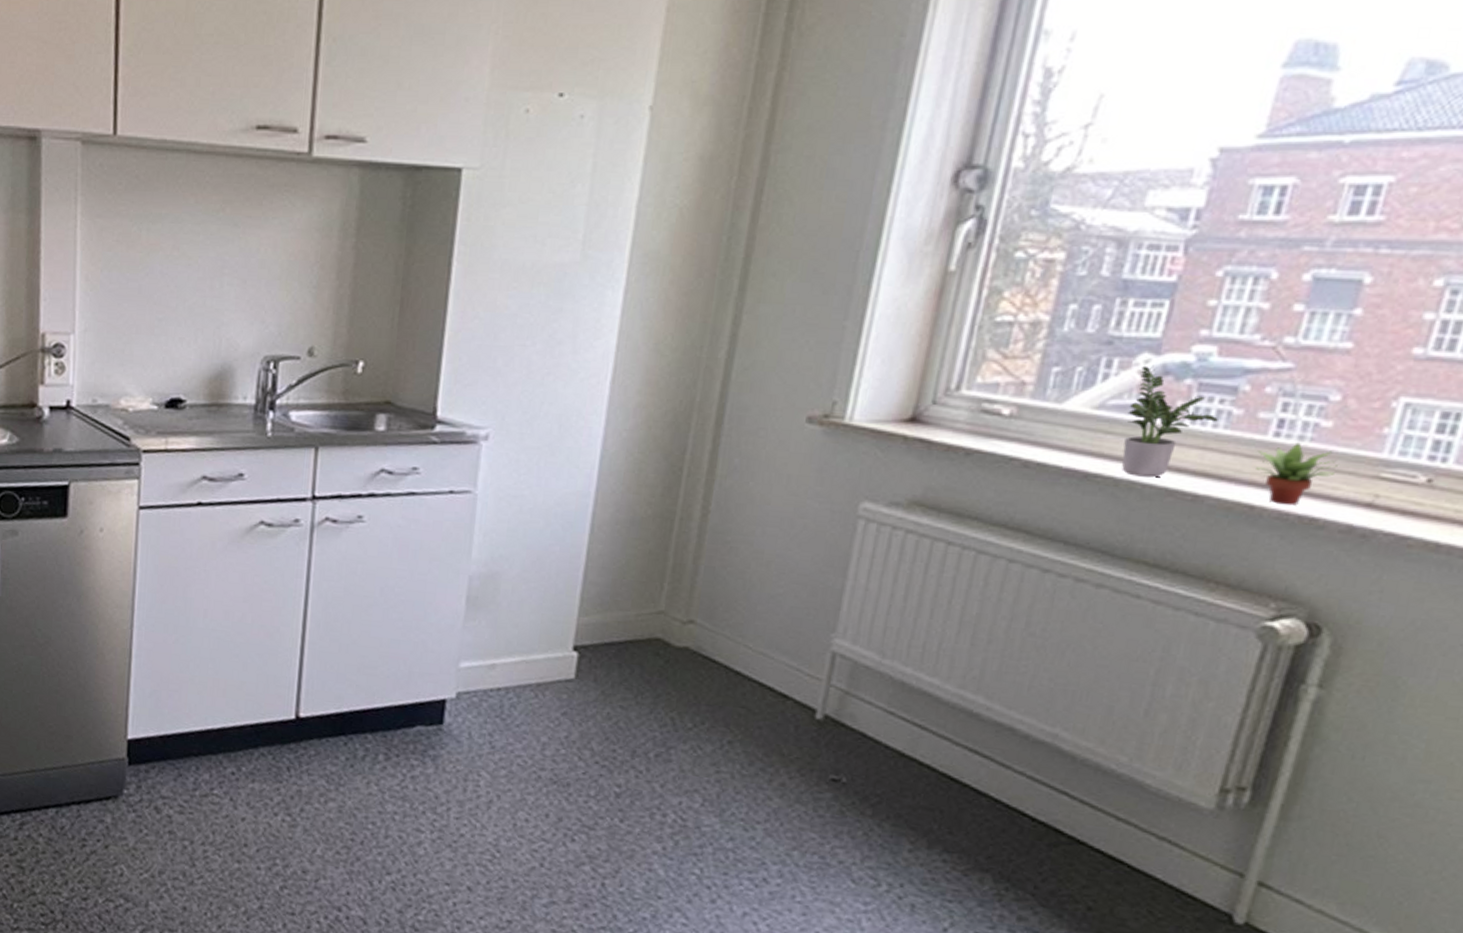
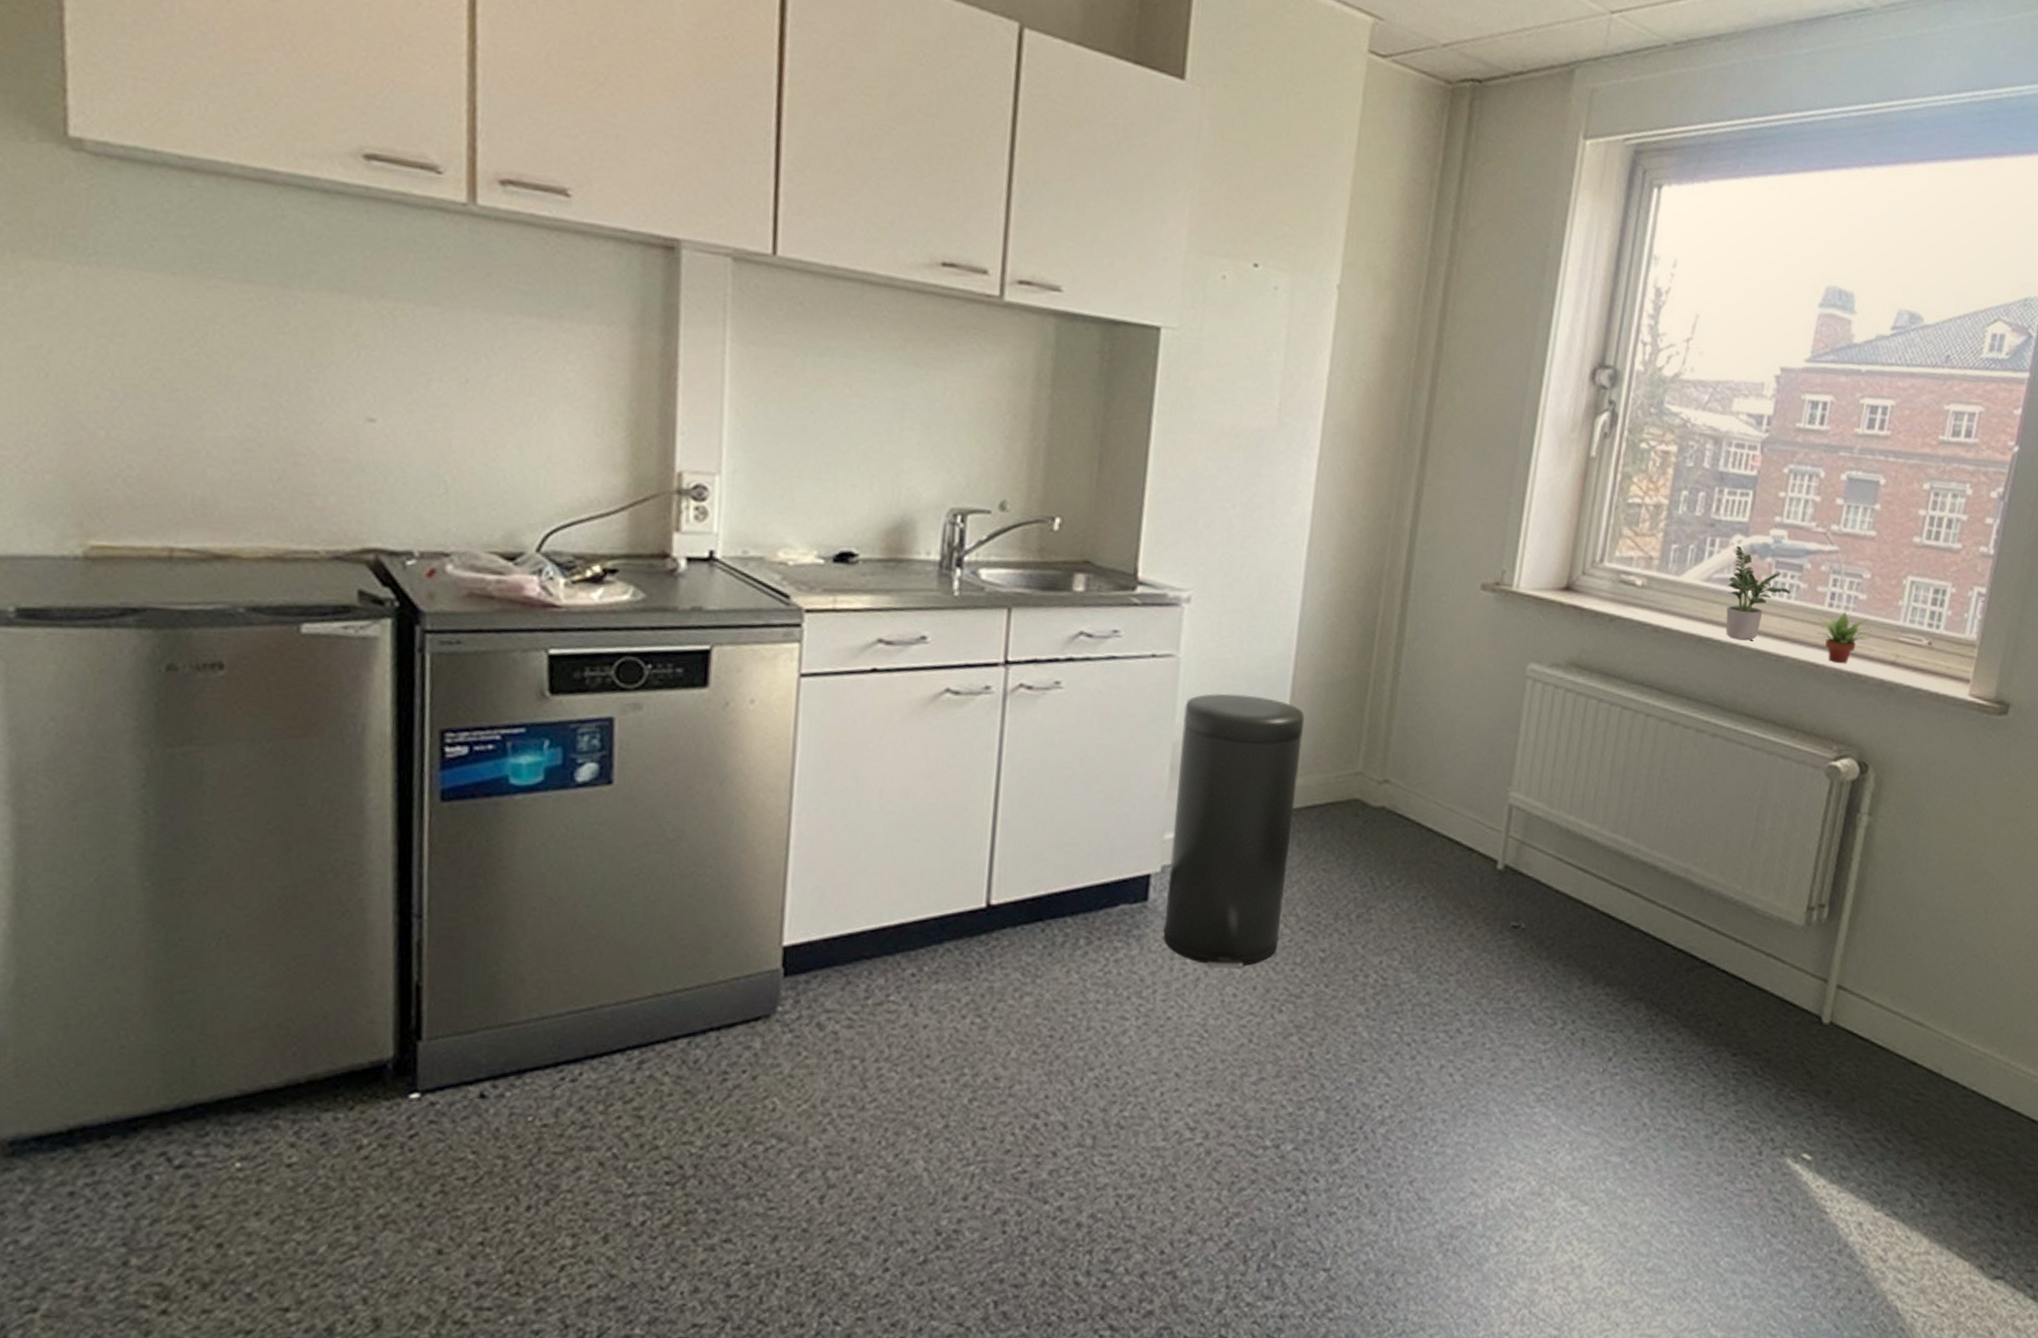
pedal bin: none [457,529,604,796] -> present [1163,693,1304,969]

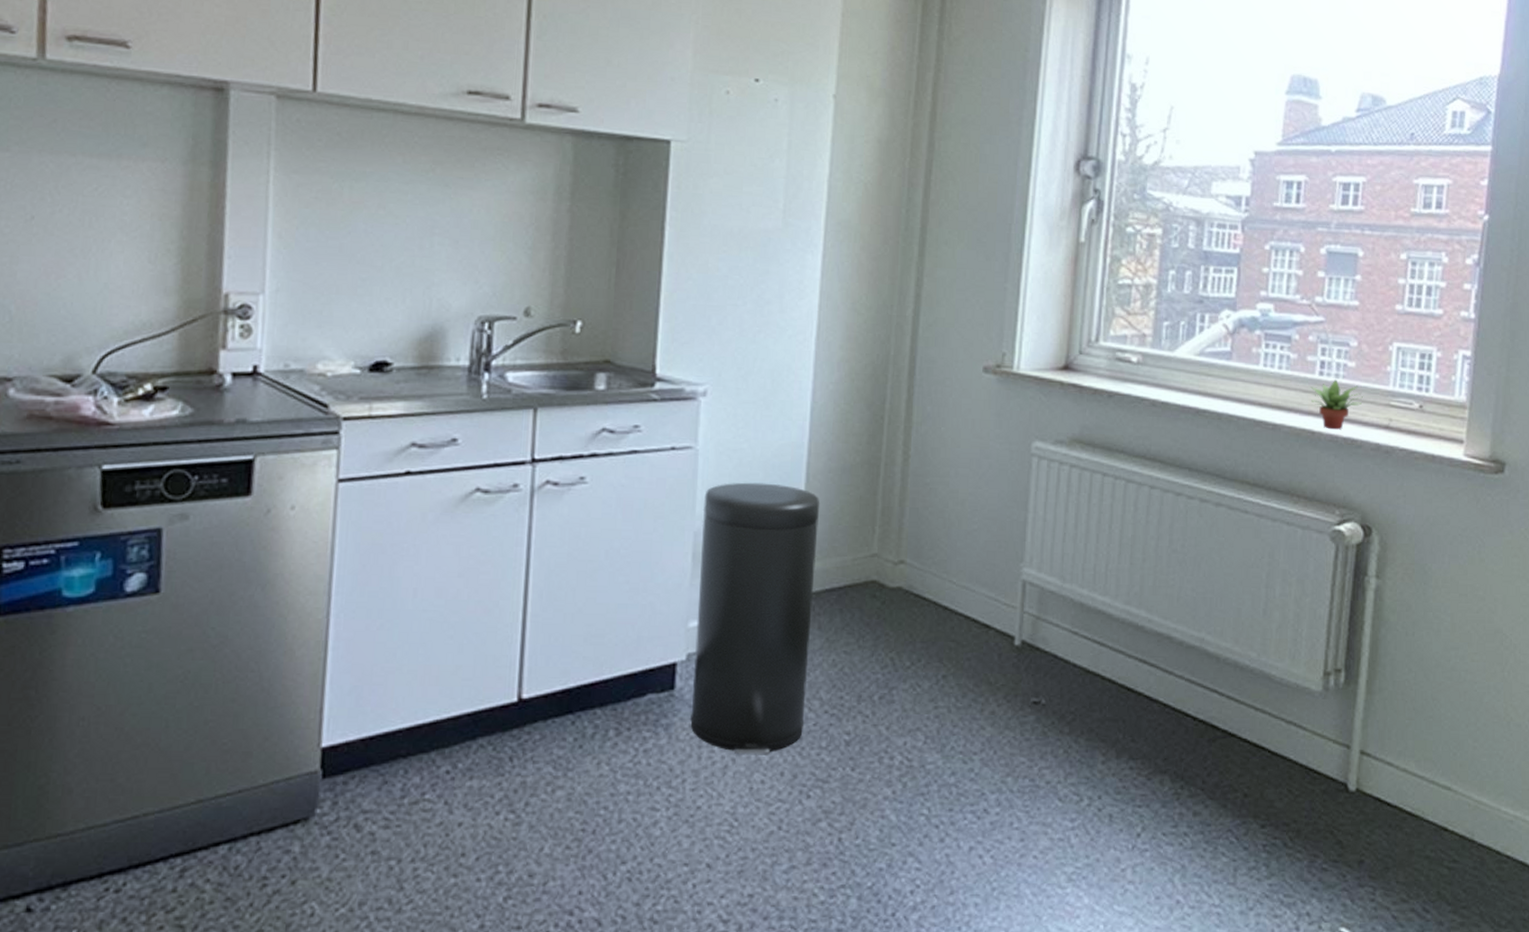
potted plant: present [1725,544,1791,641] -> none [1220,319,1281,411]

